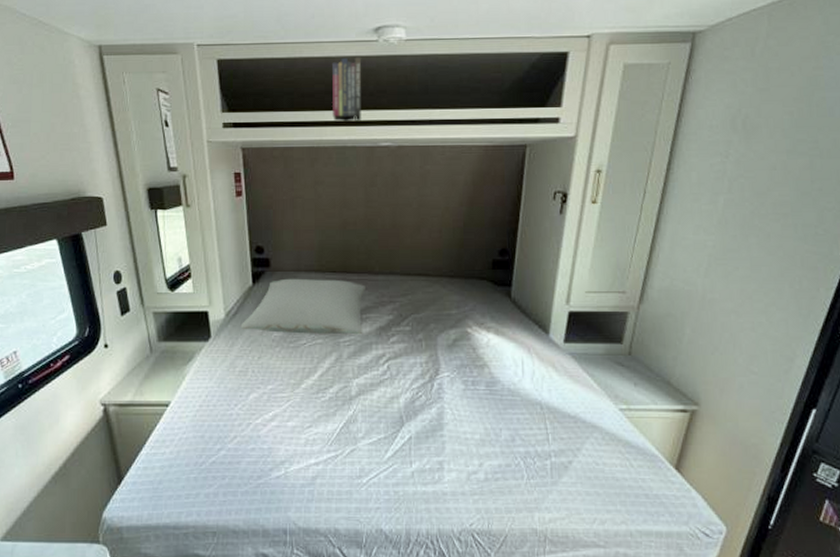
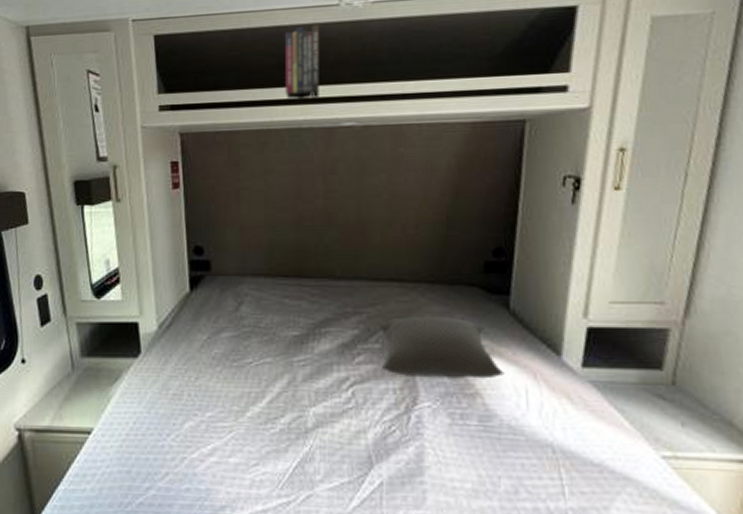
pillow: present [240,278,365,335] -> none [175,284,324,353]
pillow: none [409,305,506,353] -> present [378,317,505,379]

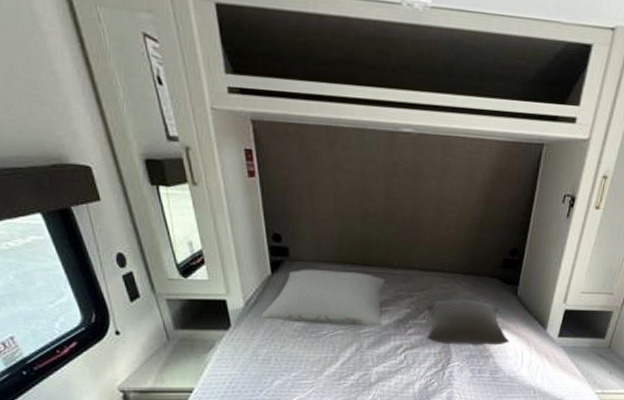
pillow: none [175,284,324,353] -> present [261,269,385,327]
books: present [284,24,320,100] -> none [350,21,383,101]

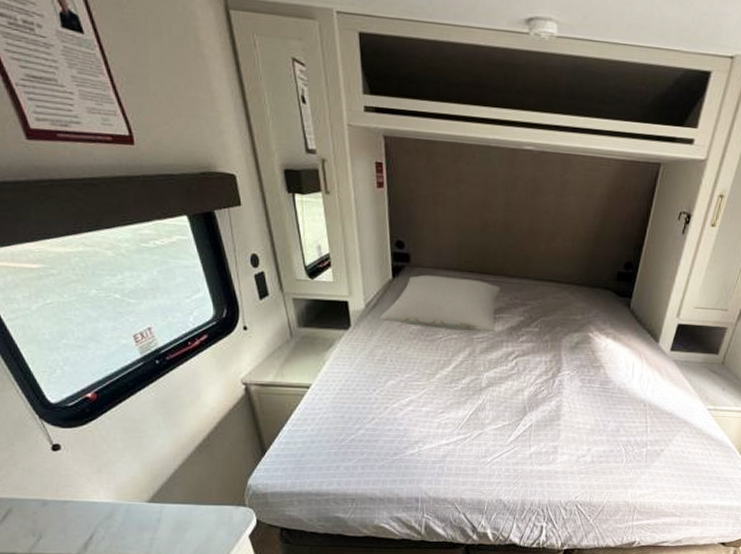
pillow: present [425,300,509,345] -> none [538,309,621,356]

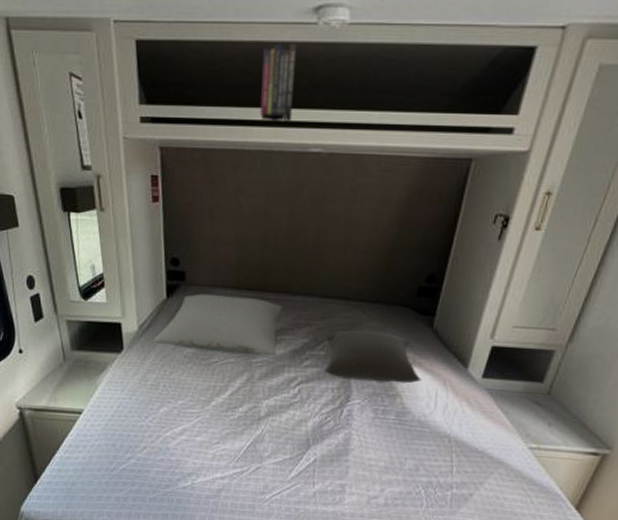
books: none [478,48,511,121] -> present [260,43,298,122]
pillow: none [538,309,621,356] -> present [325,330,421,384]

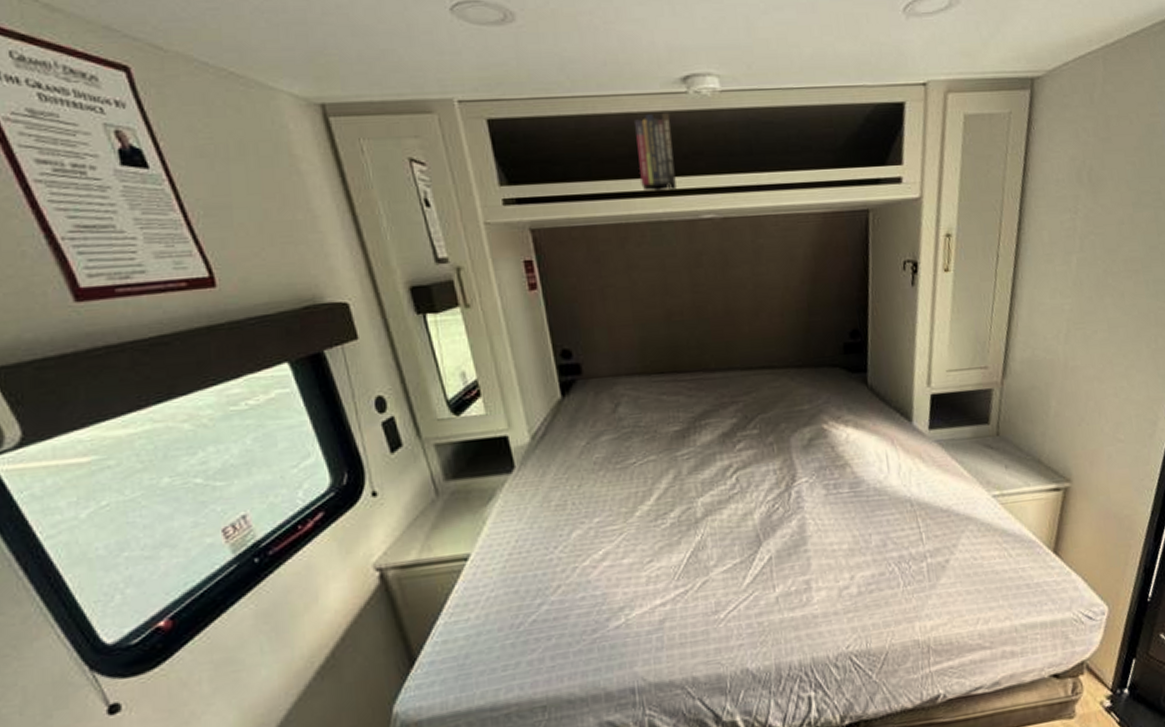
pillow: present [153,293,282,357] -> none [551,382,704,454]
pillow: present [325,330,421,384] -> none [754,397,868,457]

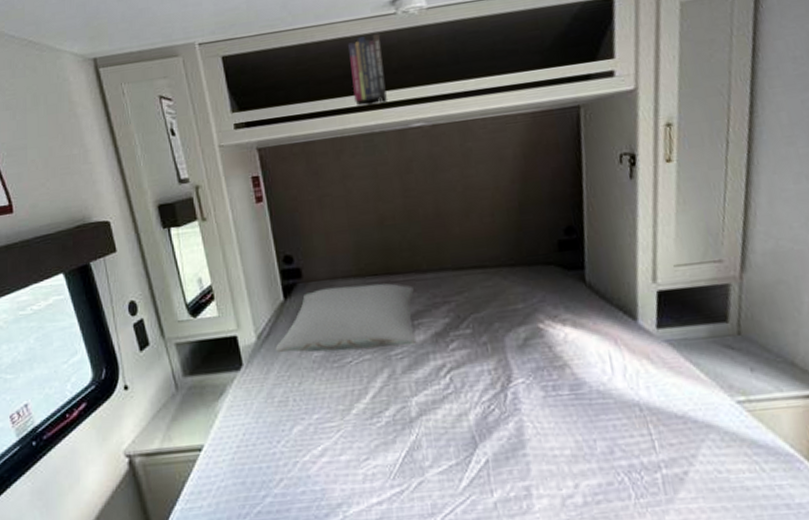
pillow: none [551,382,704,454] -> present [275,283,417,353]

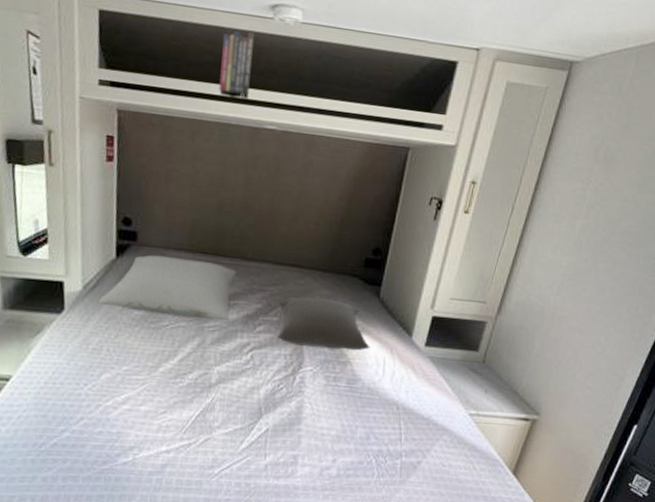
pillow: none [467,296,588,357] -> present [278,297,370,351]

